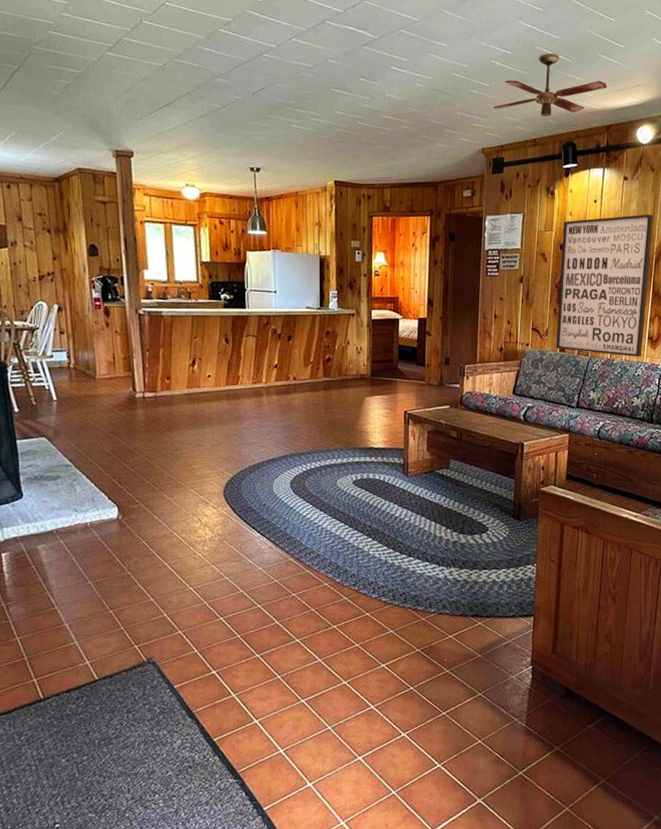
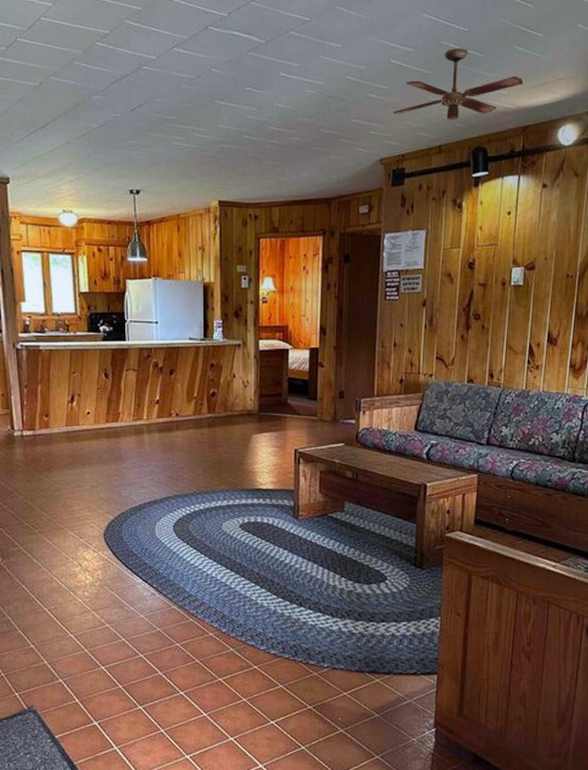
wall art: present [556,214,654,357] -> none [463,225,577,388]

